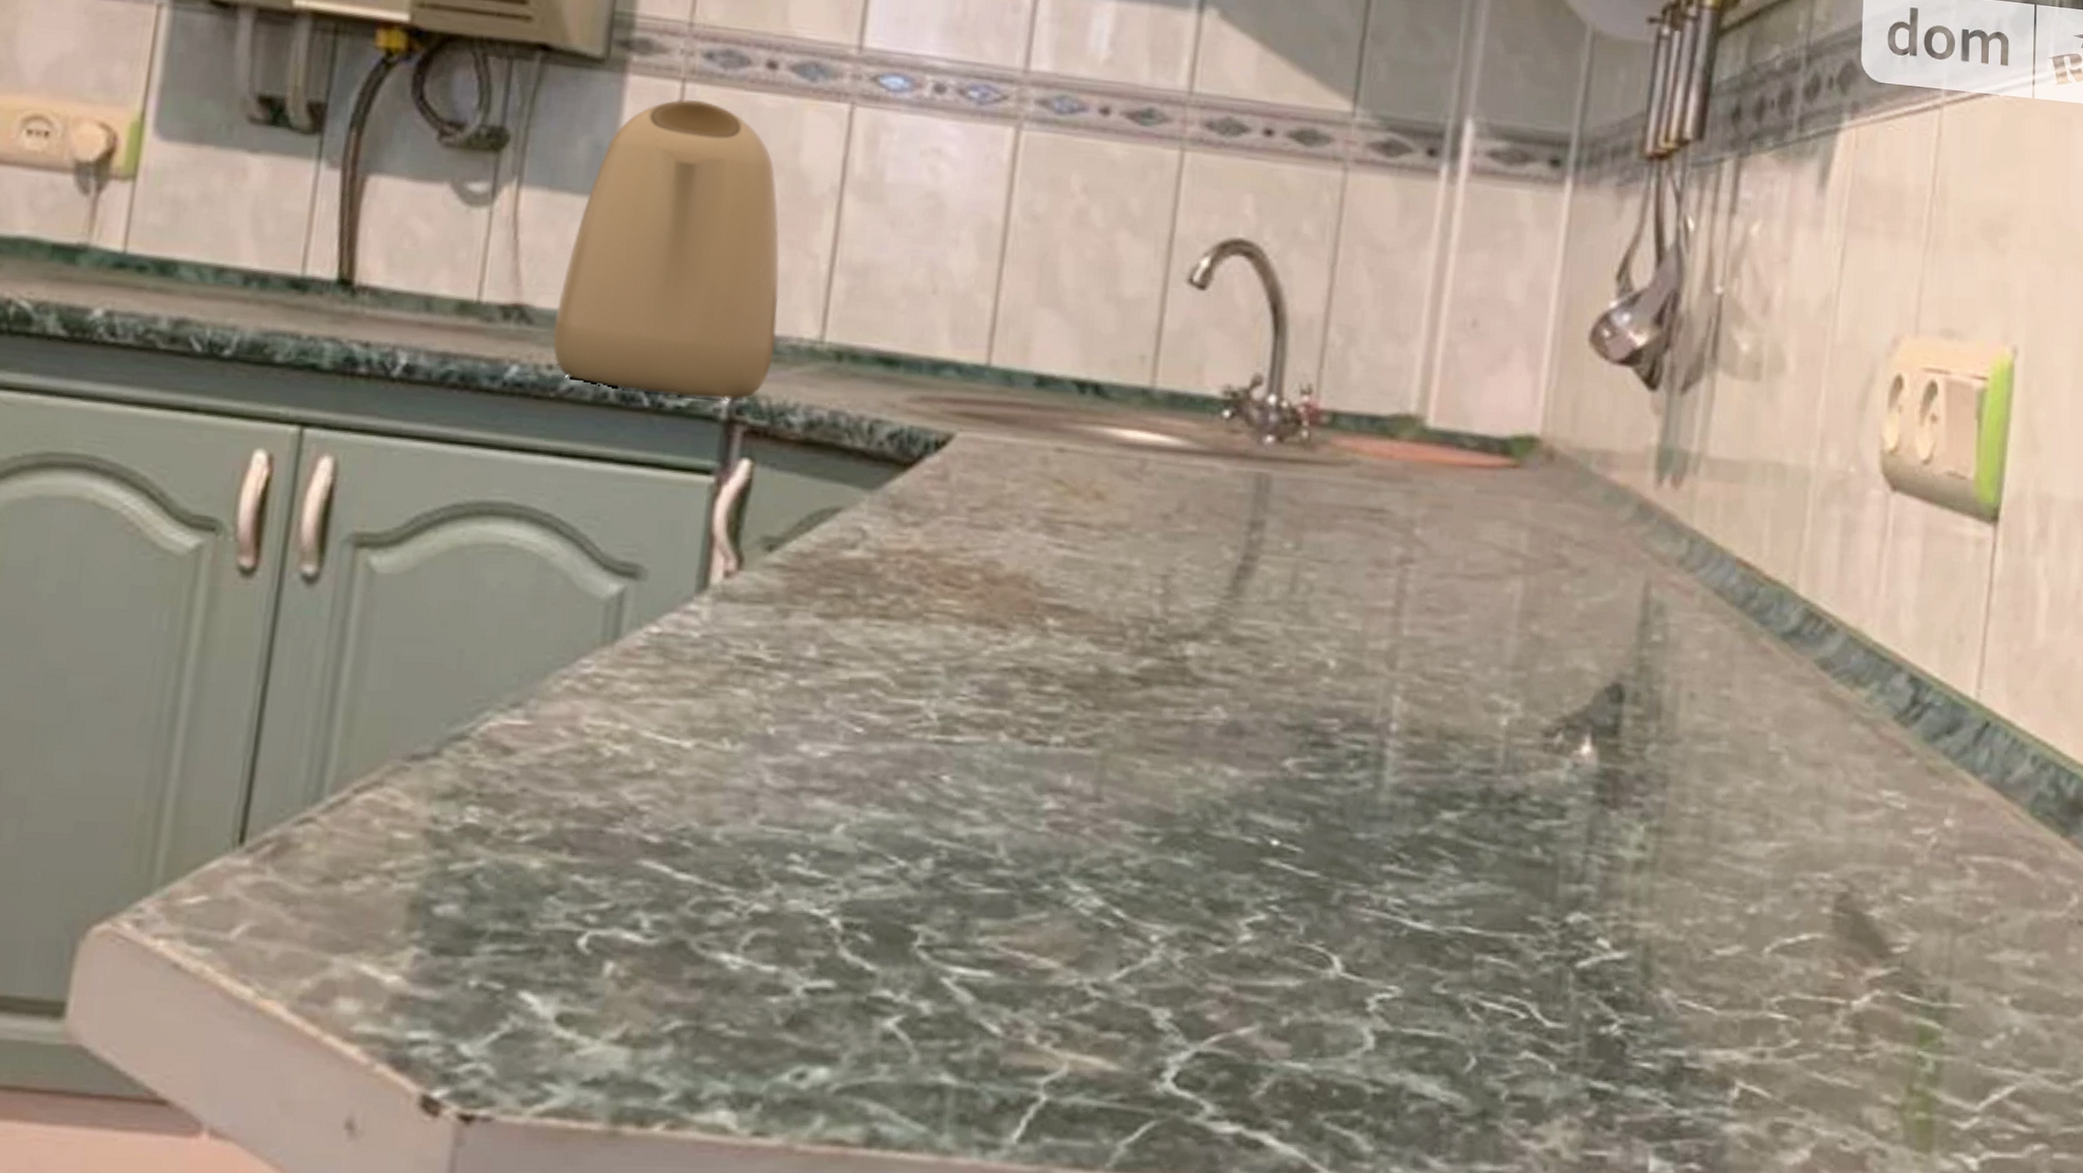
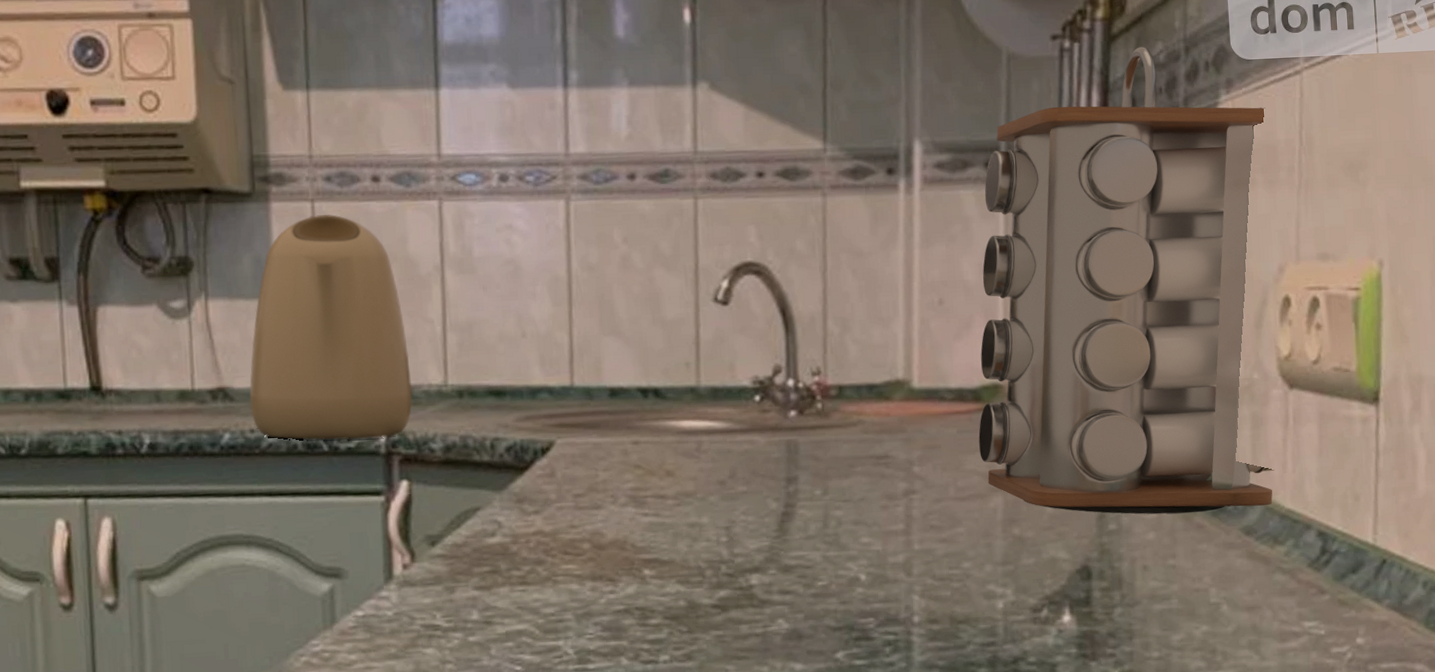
spice rack: none [1500,47,1896,635] -> present [978,47,1275,514]

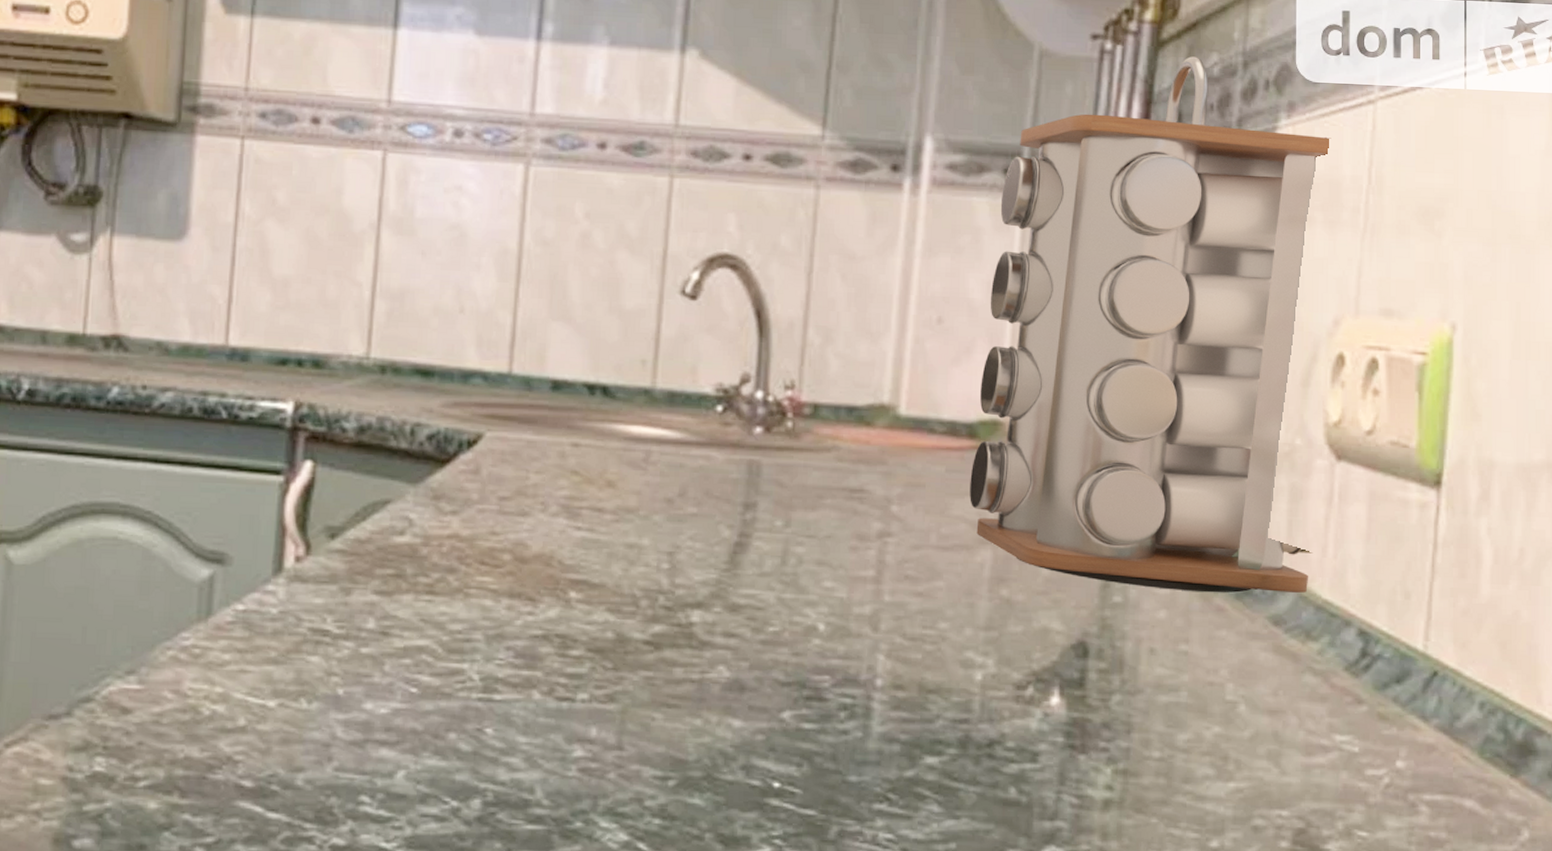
kettle: present [249,214,413,440] -> none [145,154,330,409]

